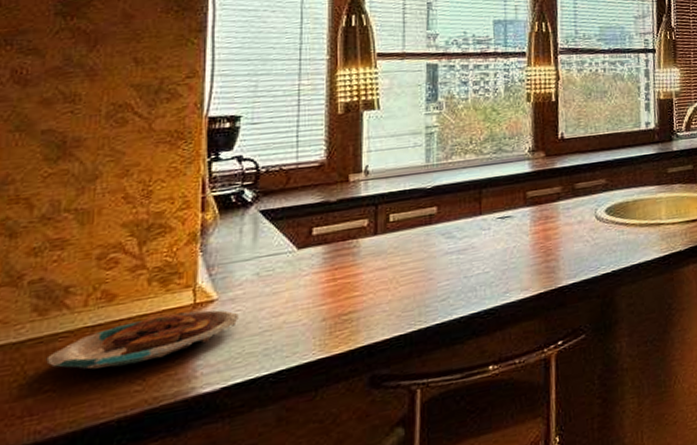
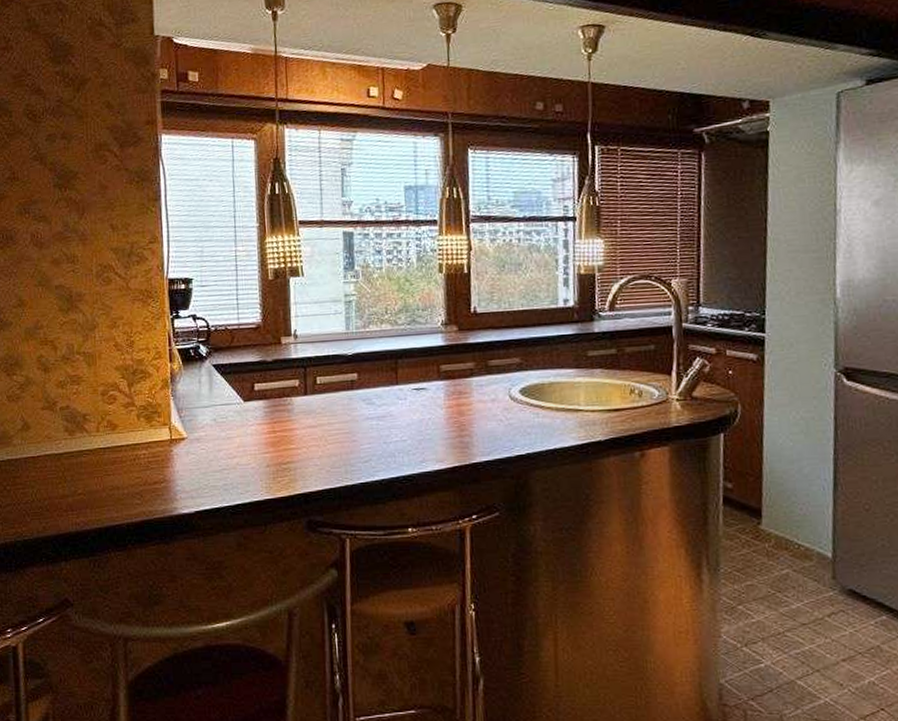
plate: present [46,310,239,370] -> none [77,445,203,483]

